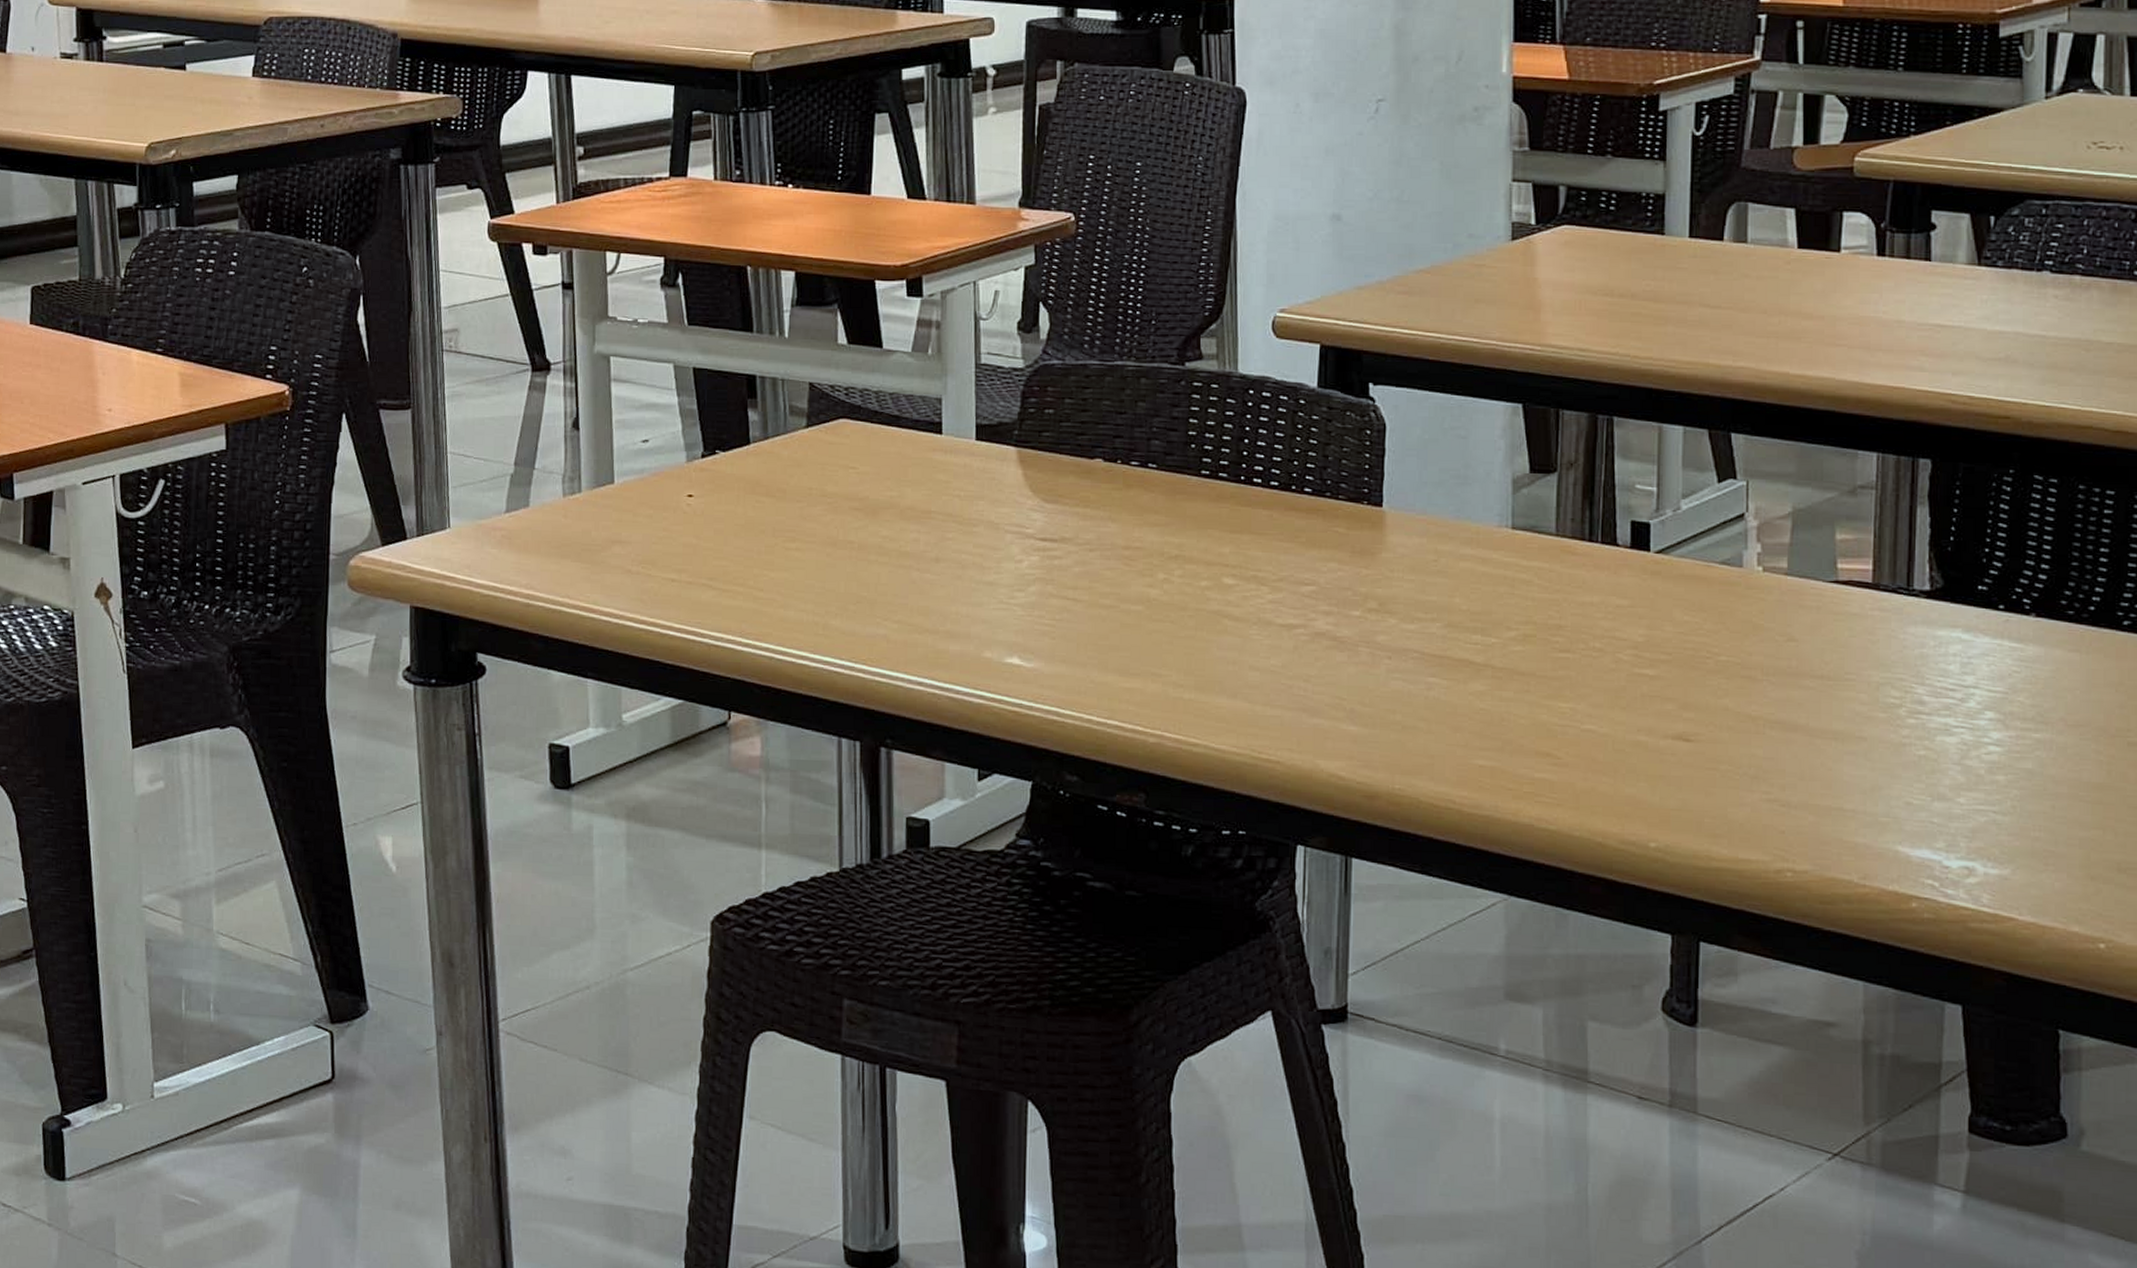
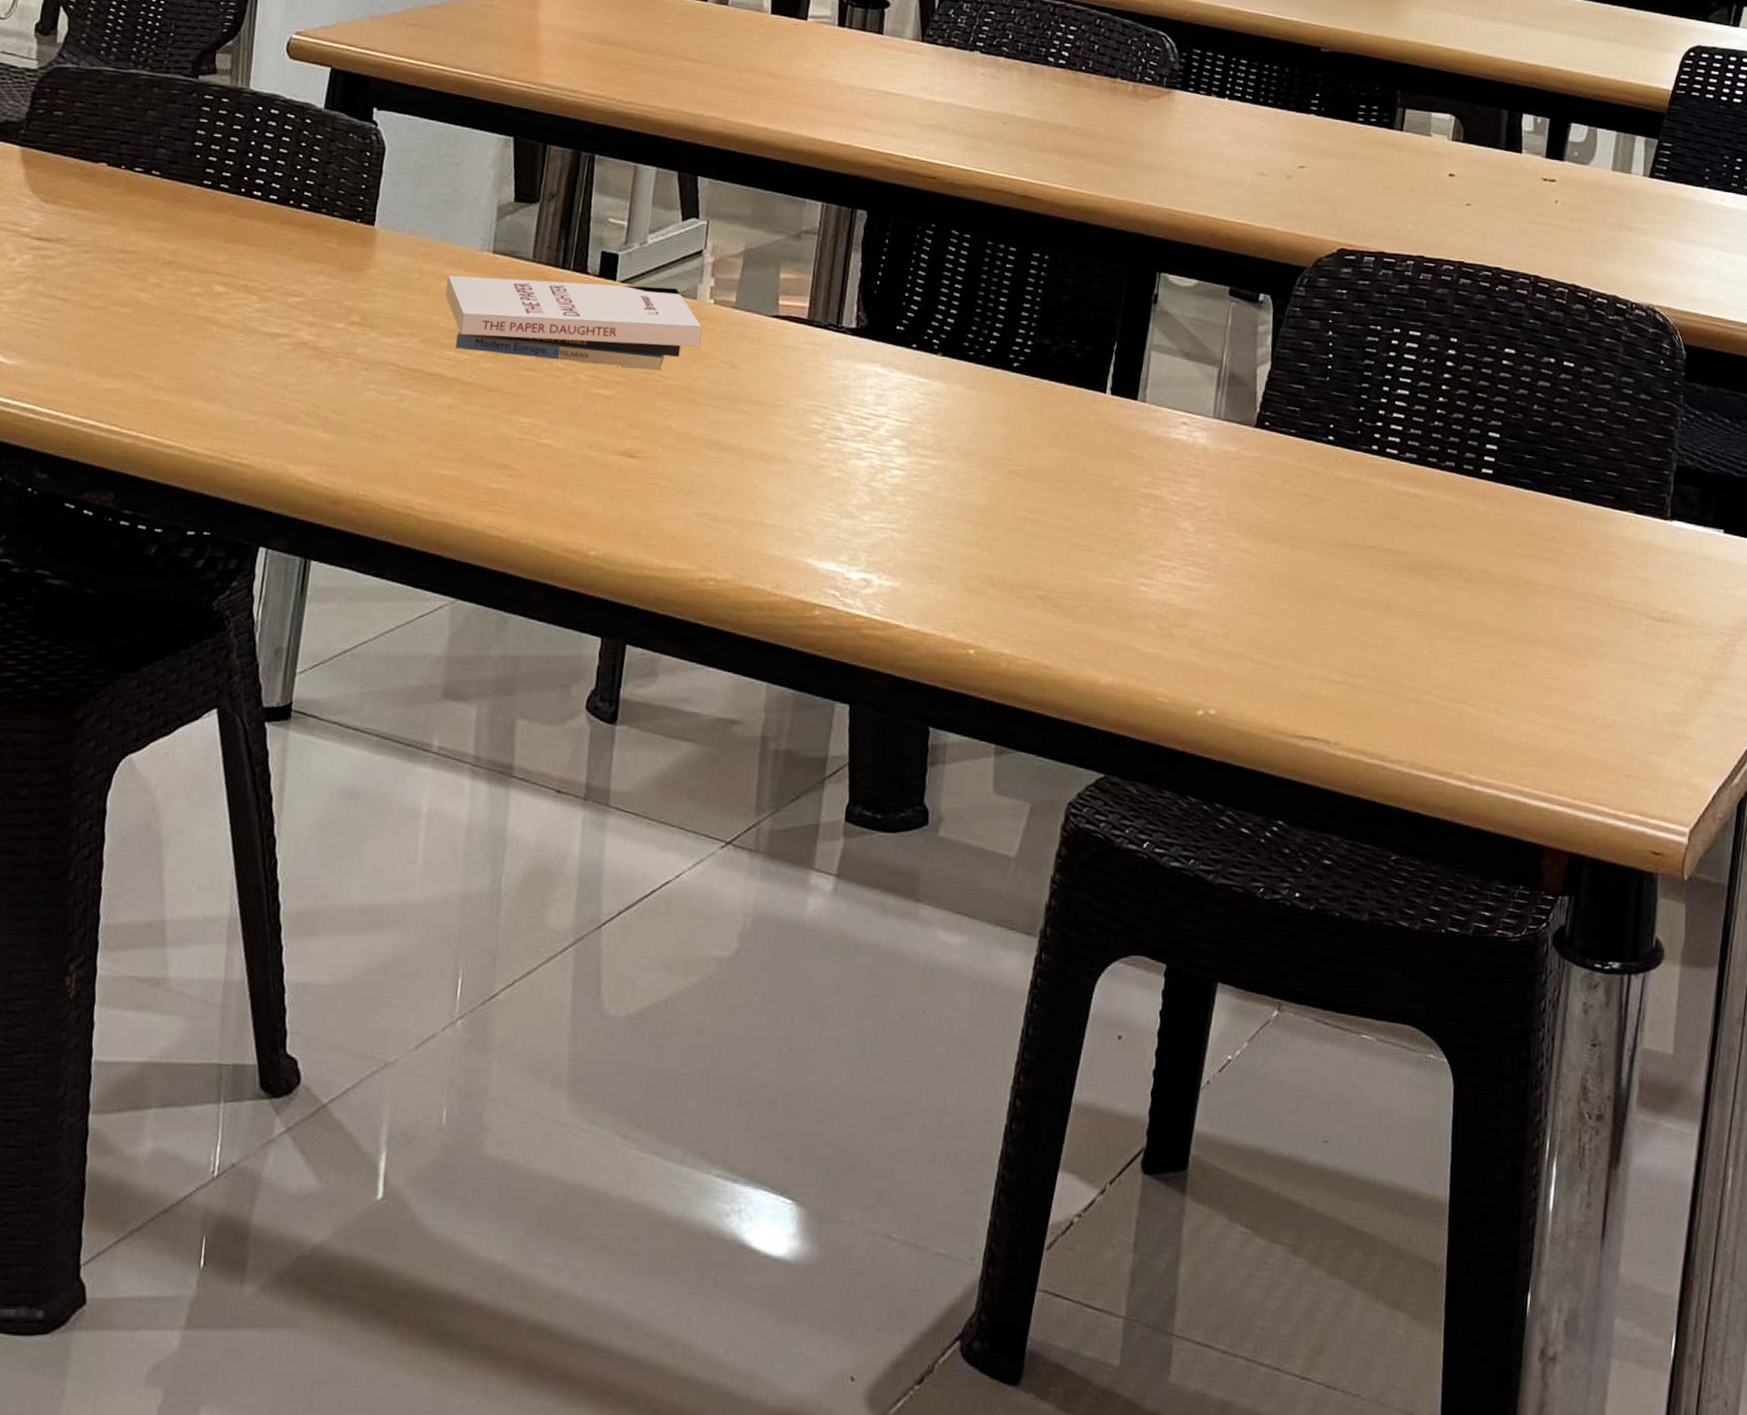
books: none [1465,554,1751,647] -> present [445,275,702,371]

